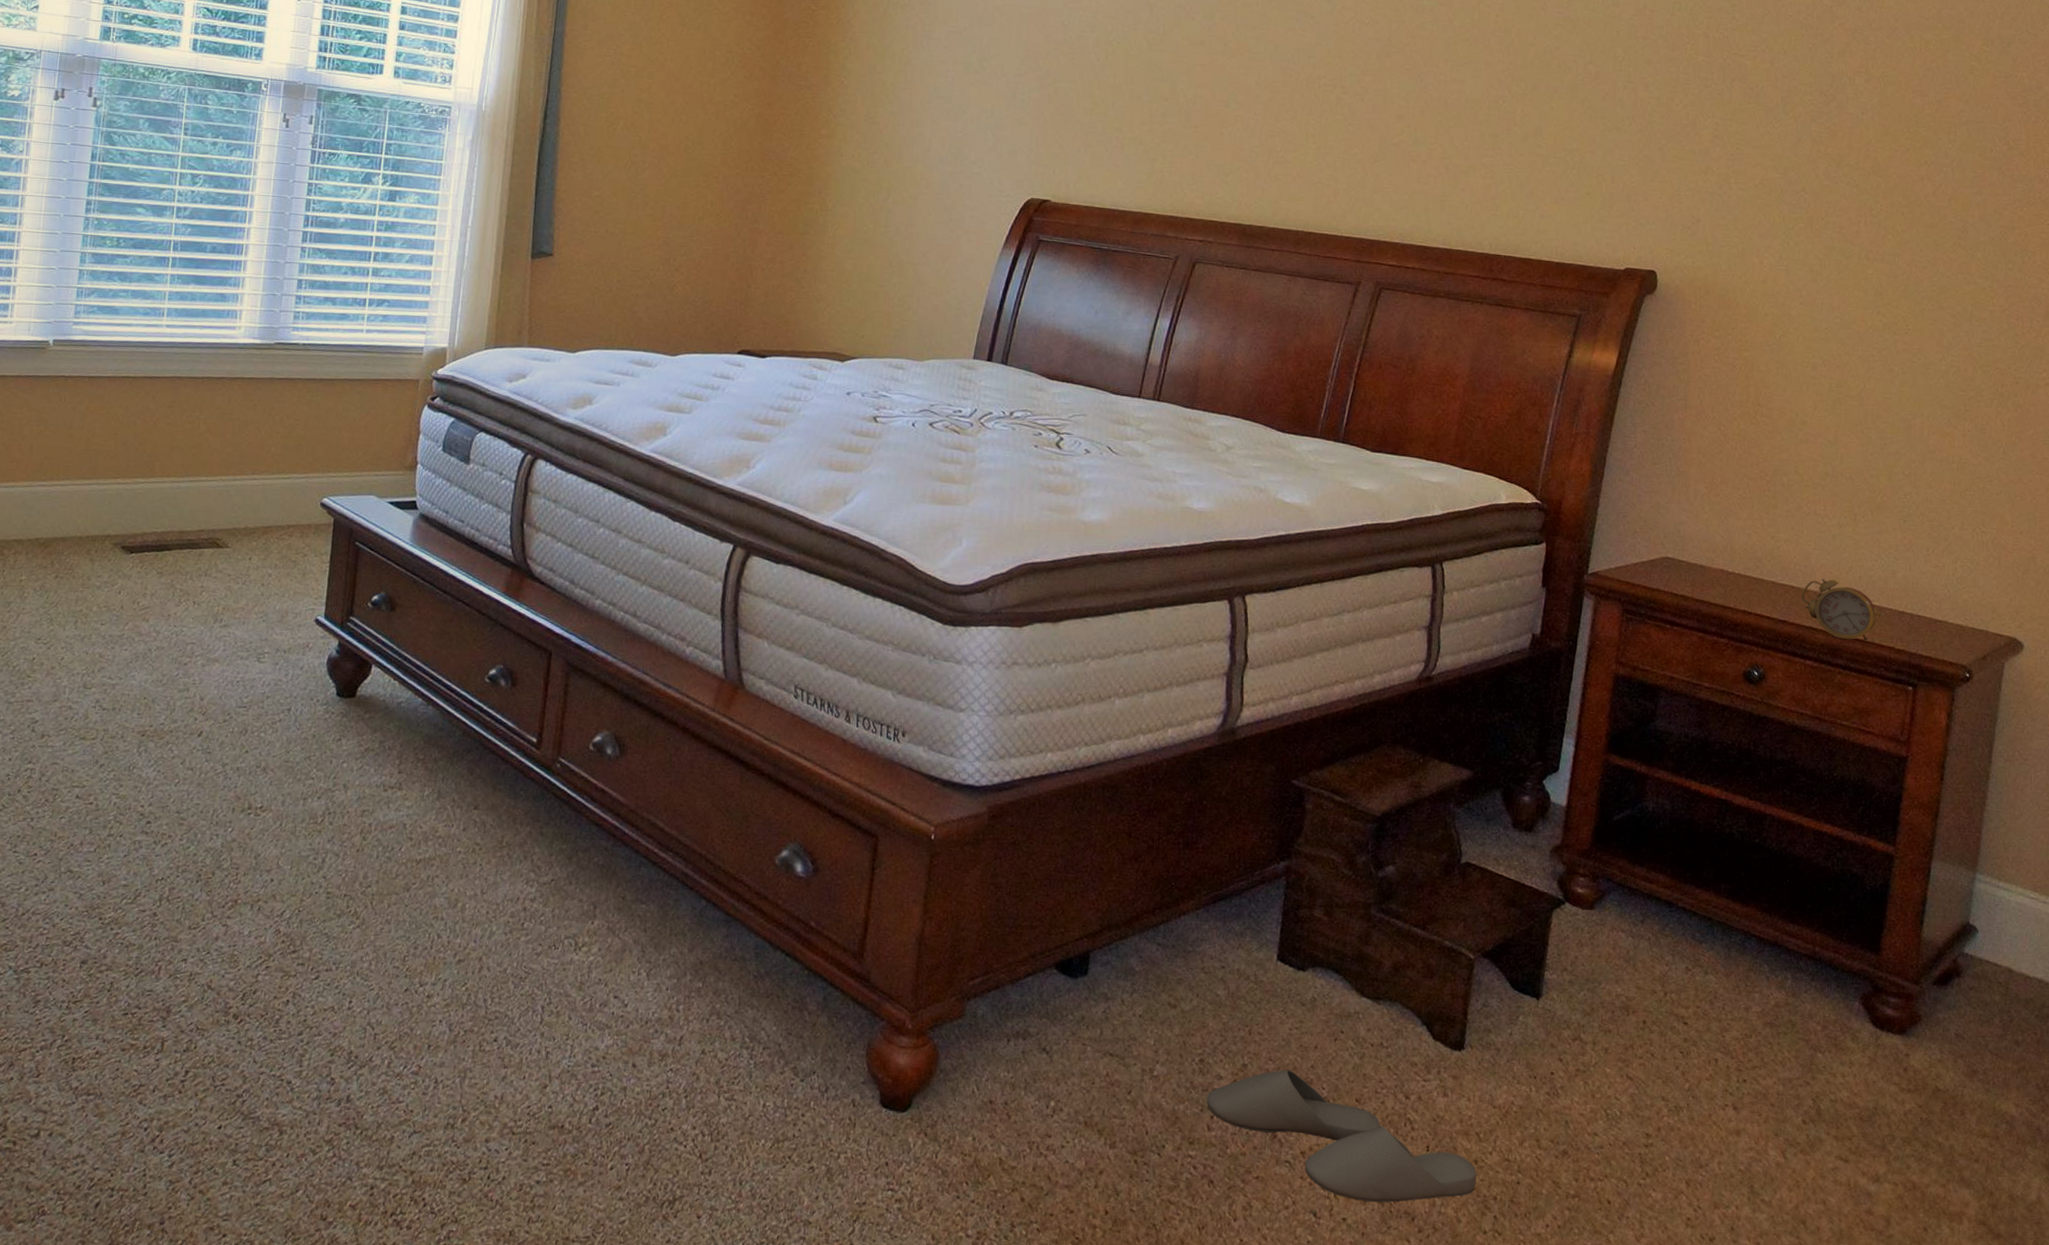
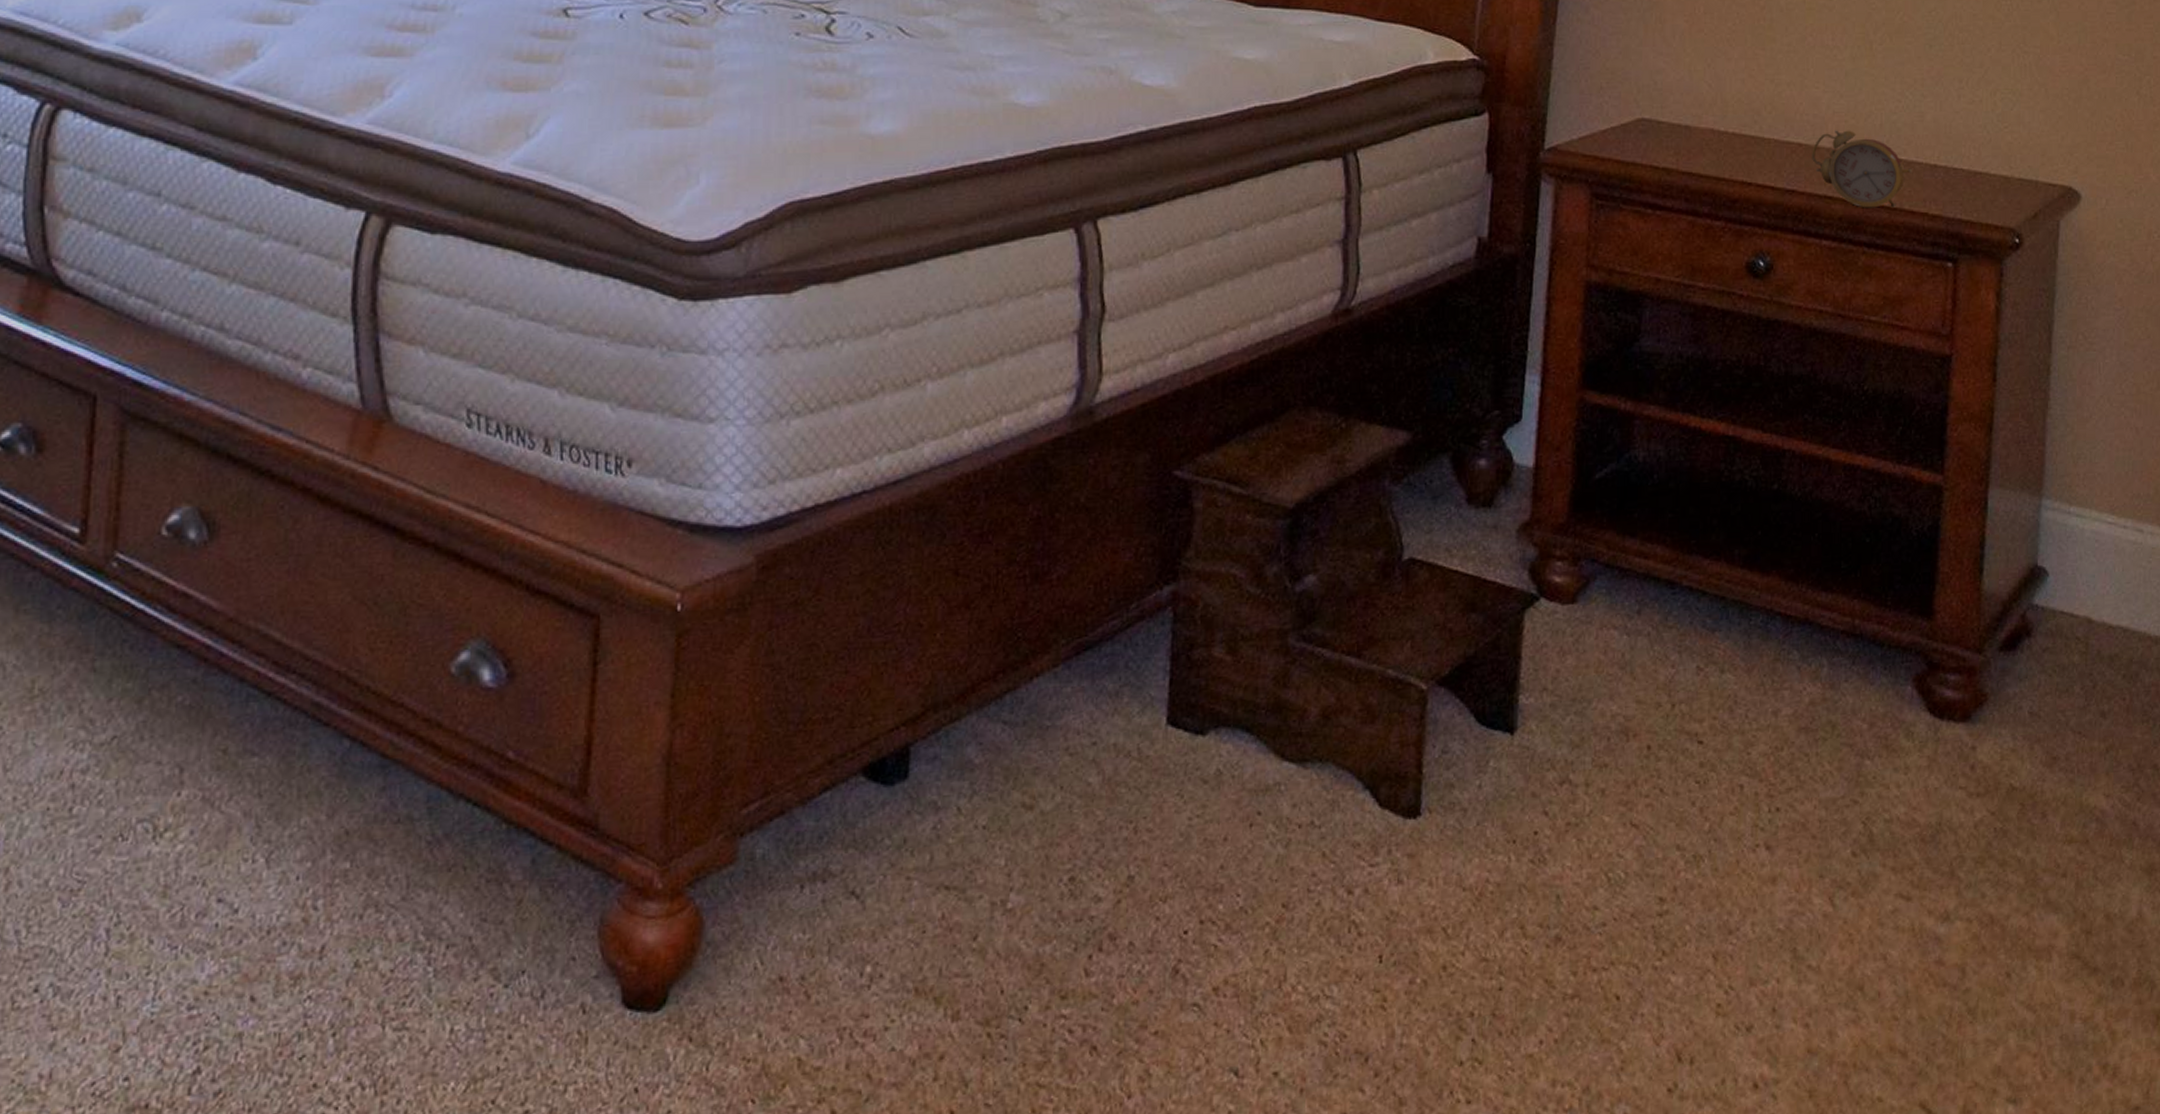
slippers: present [1206,1070,1477,1202] -> none [1081,876,1447,1045]

